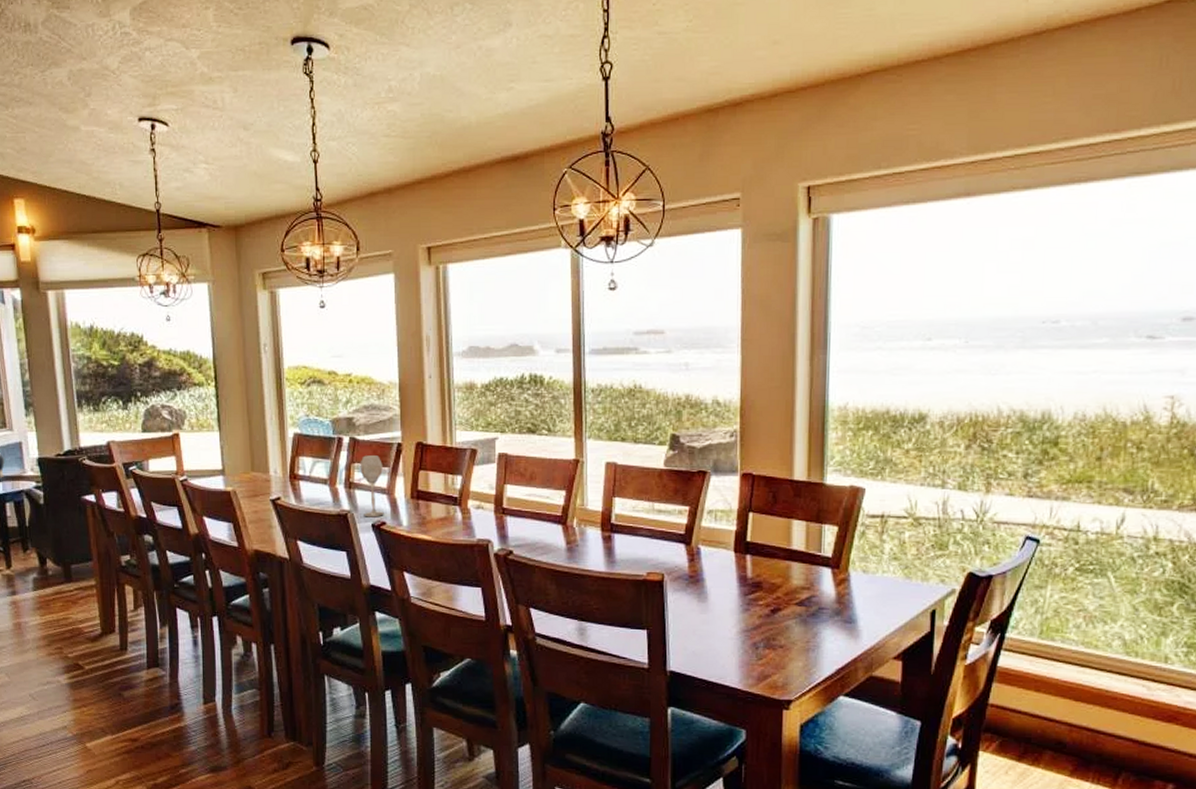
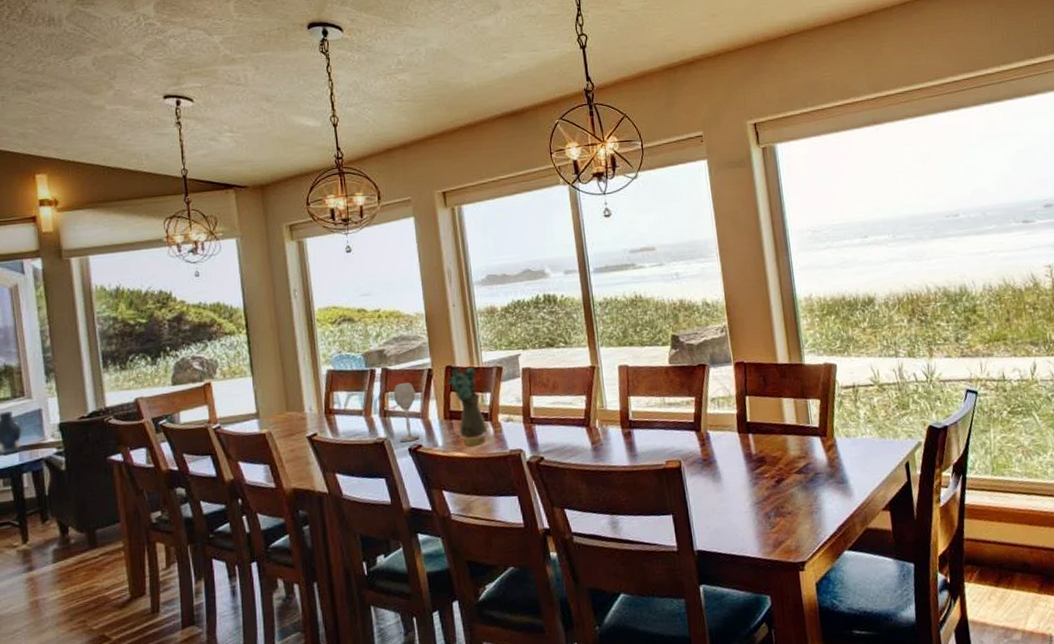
vase: none [417,442,455,532] -> present [447,364,487,448]

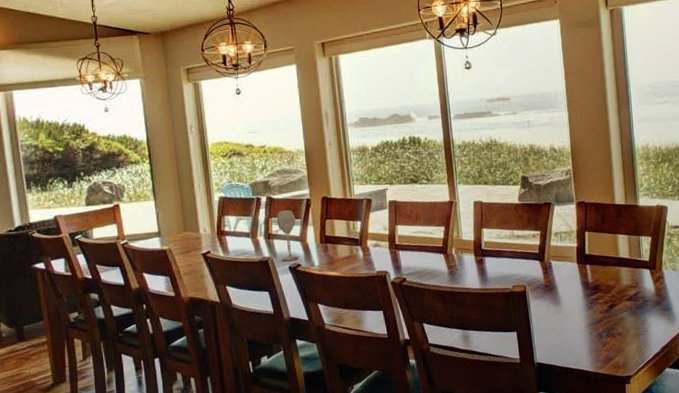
vase: present [447,364,487,448] -> none [323,196,357,268]

